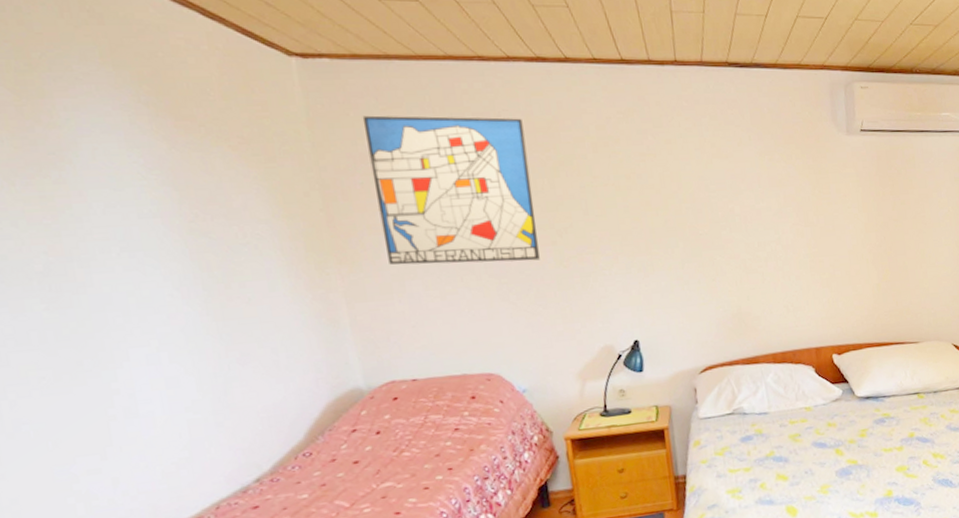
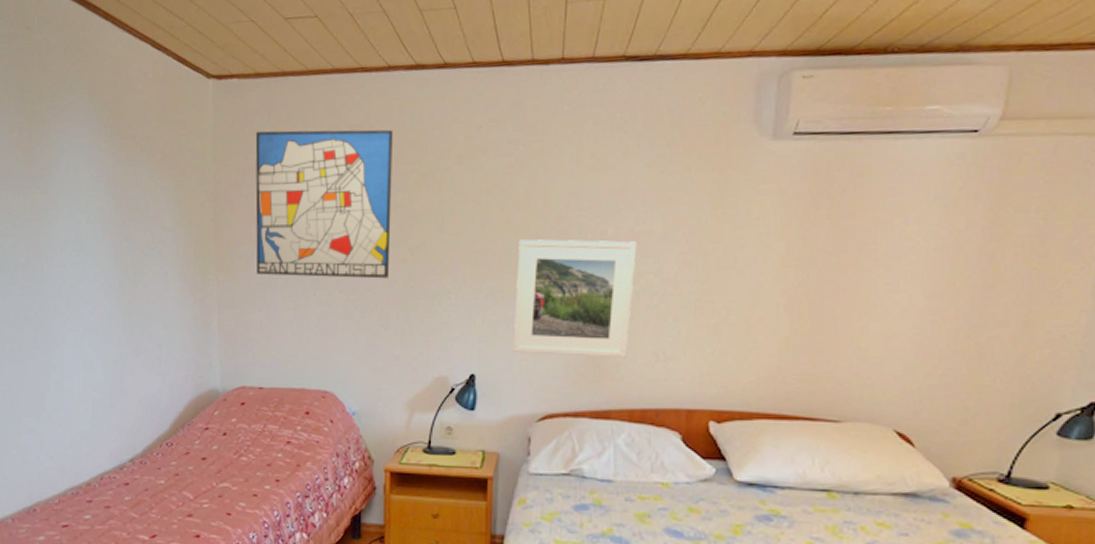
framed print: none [660,216,765,317] -> present [512,239,637,358]

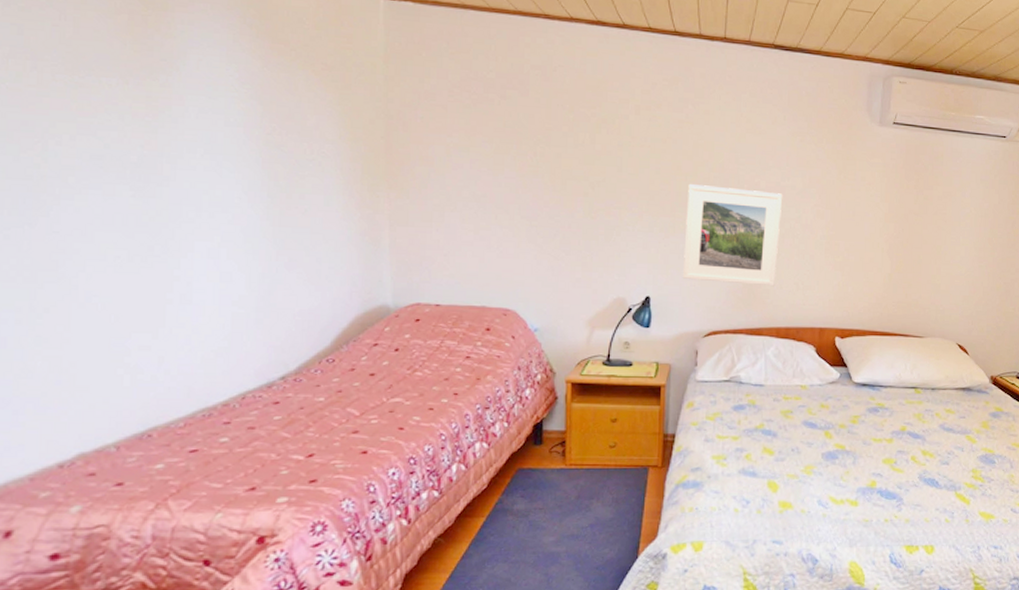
wall art: present [255,129,393,279] -> none [432,57,575,209]

